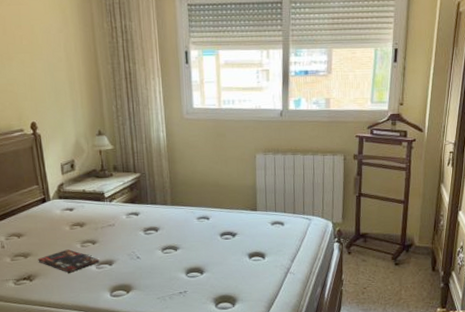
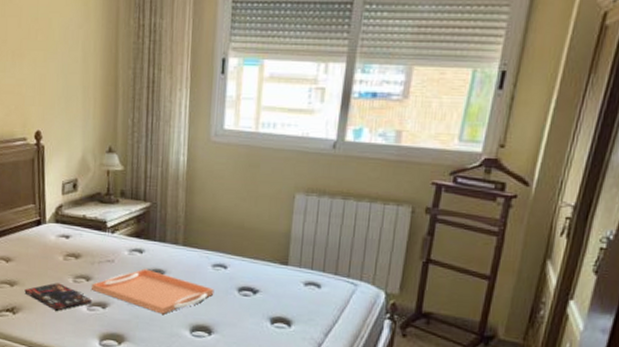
serving tray: none [98,228,202,263] -> present [92,268,215,314]

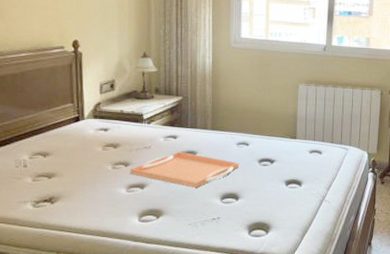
book: present [24,283,91,311] -> none [63,171,130,196]

